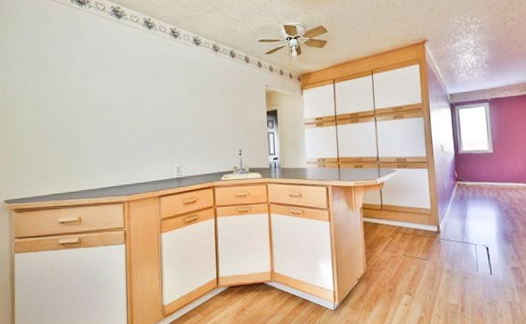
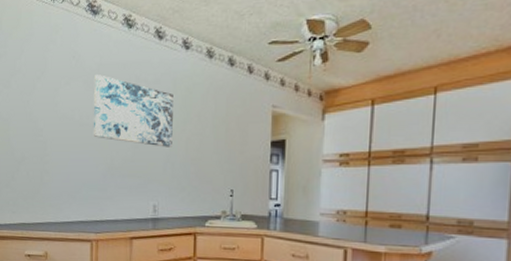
wall art: none [120,65,190,120] -> present [93,75,173,147]

